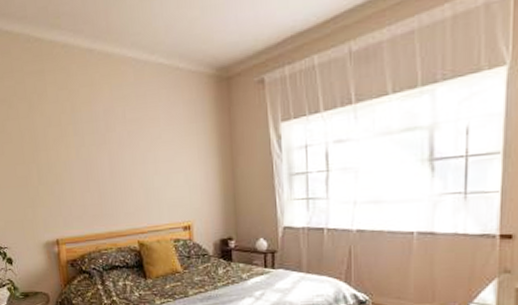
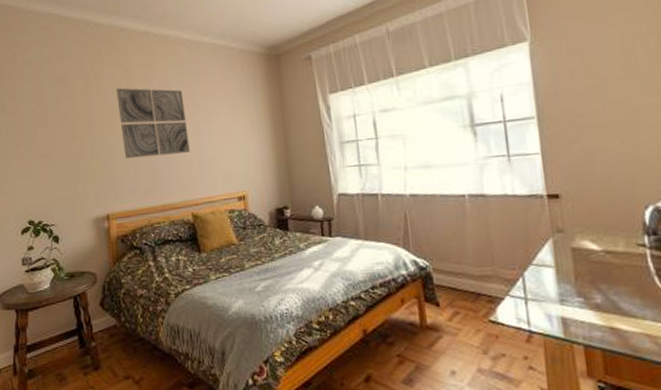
wall art: none [60,111,136,186] -> present [116,88,190,159]

